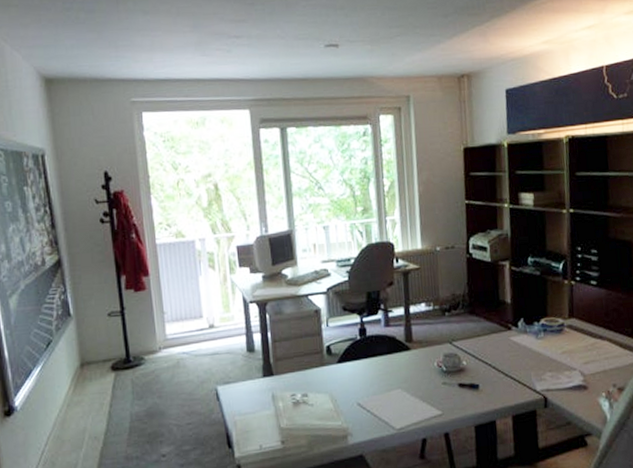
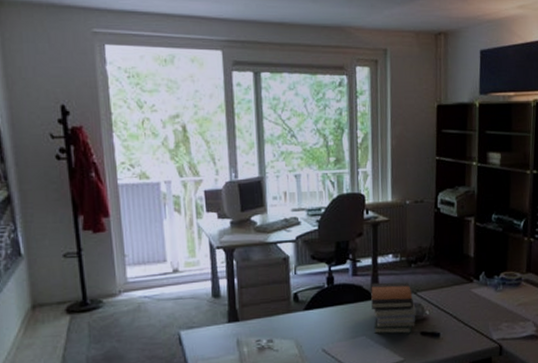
book stack: none [404,331,453,387] -> present [371,282,416,334]

